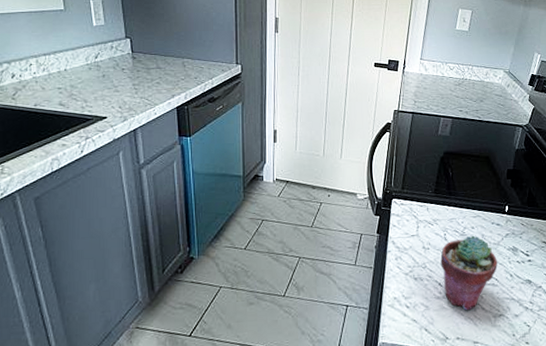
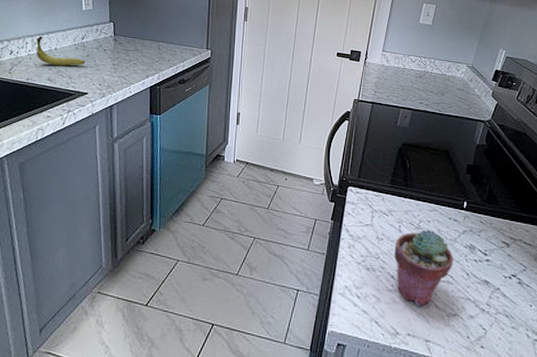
banana: none [41,55,102,89] -> present [36,35,86,66]

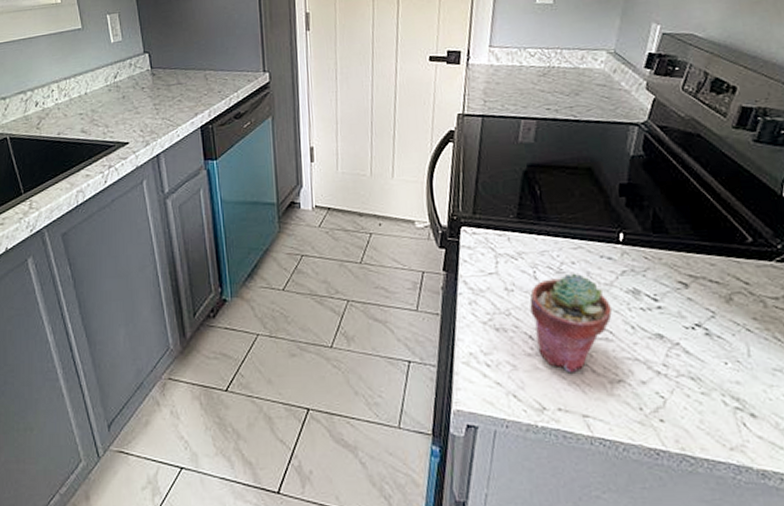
banana: present [36,35,86,66] -> none [62,79,122,114]

